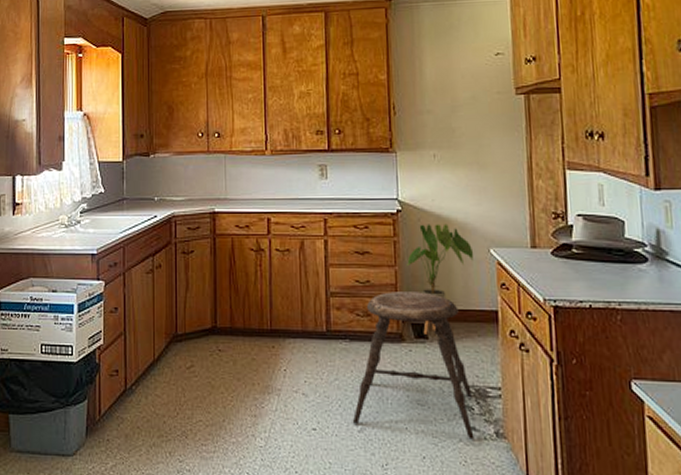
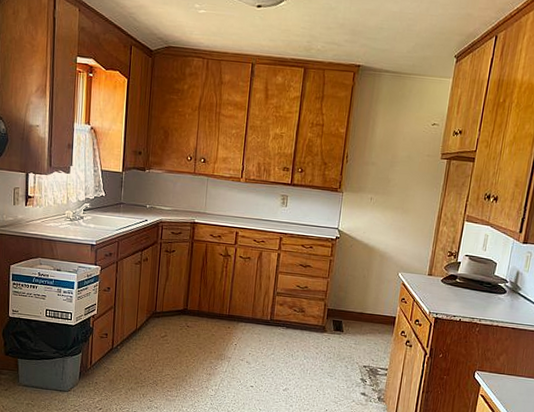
stool: present [352,292,474,440] -> none [280,296,368,401]
house plant: present [407,224,474,334] -> none [337,249,387,329]

